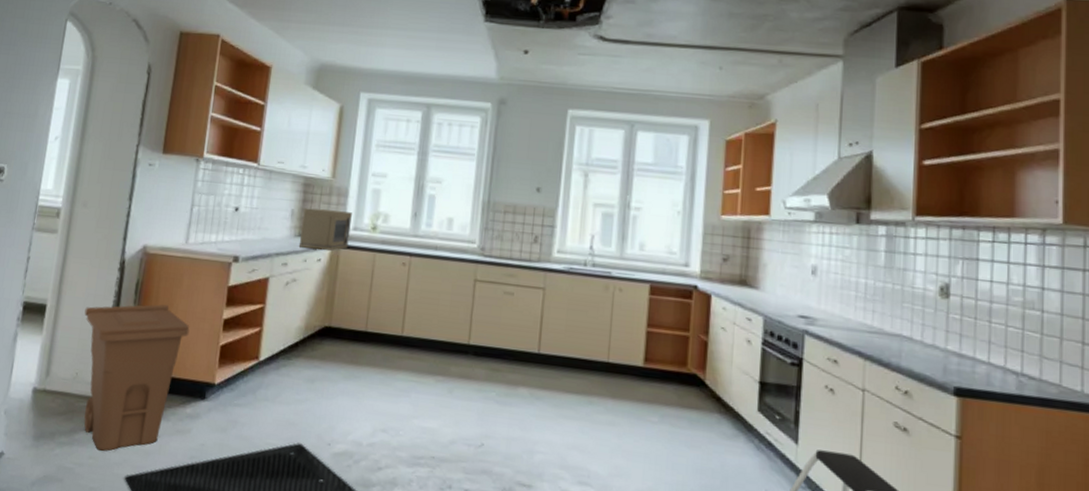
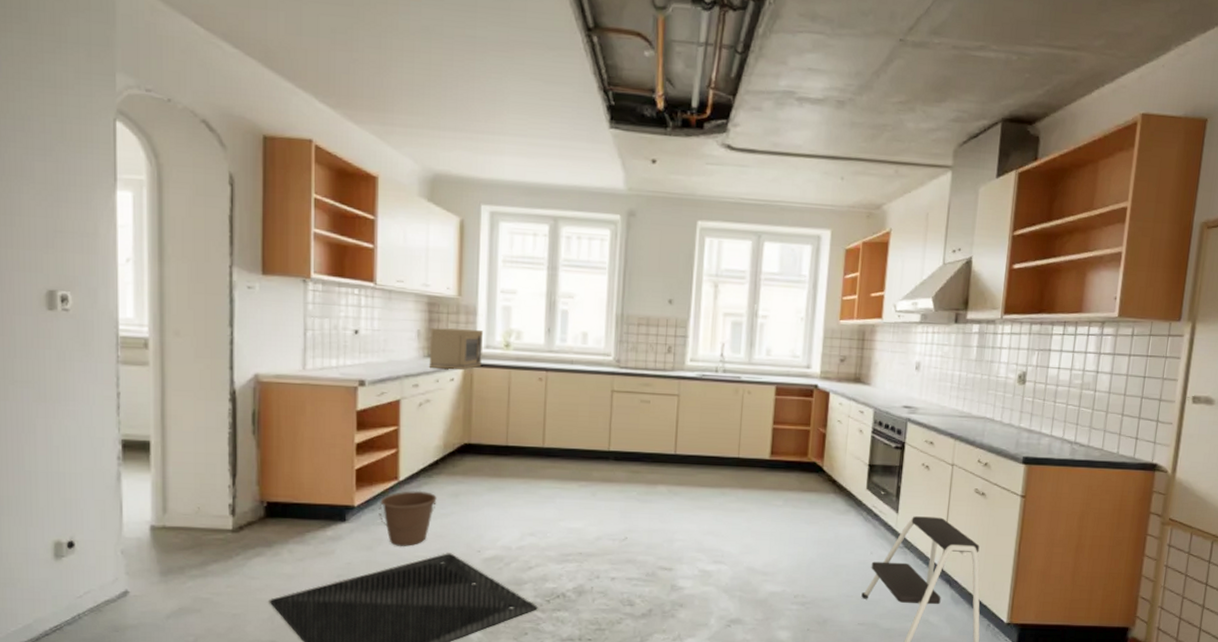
trash can: present [84,304,190,452] -> none [197,433,320,579]
bucket: none [236,372,294,432] -> present [379,490,437,547]

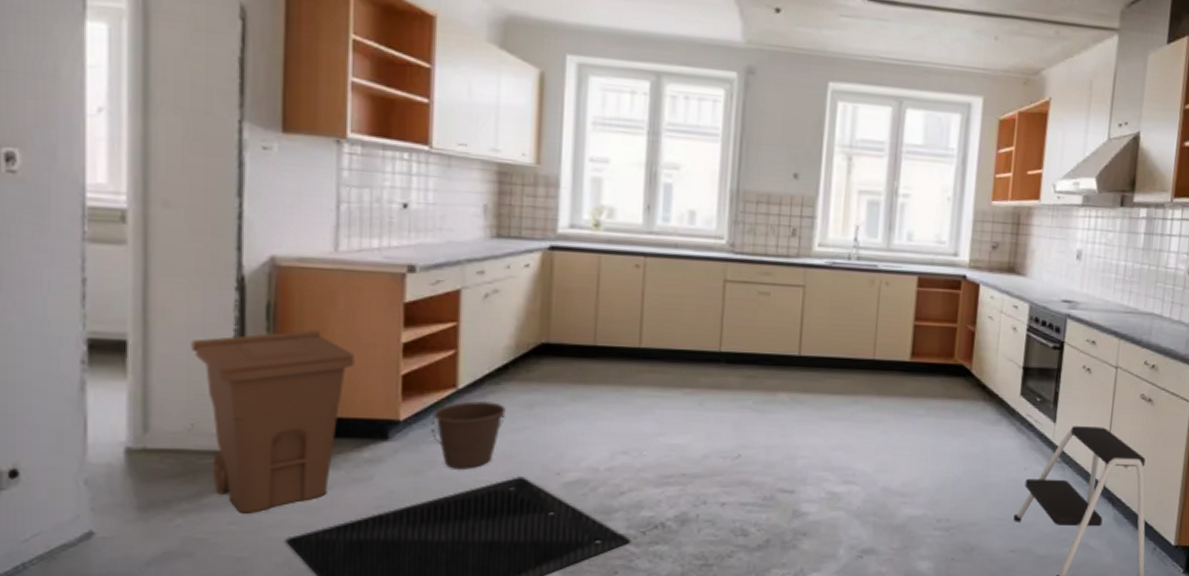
trash can: none [197,433,320,579] -> present [191,330,355,513]
microwave: present [429,328,483,371] -> none [497,202,567,255]

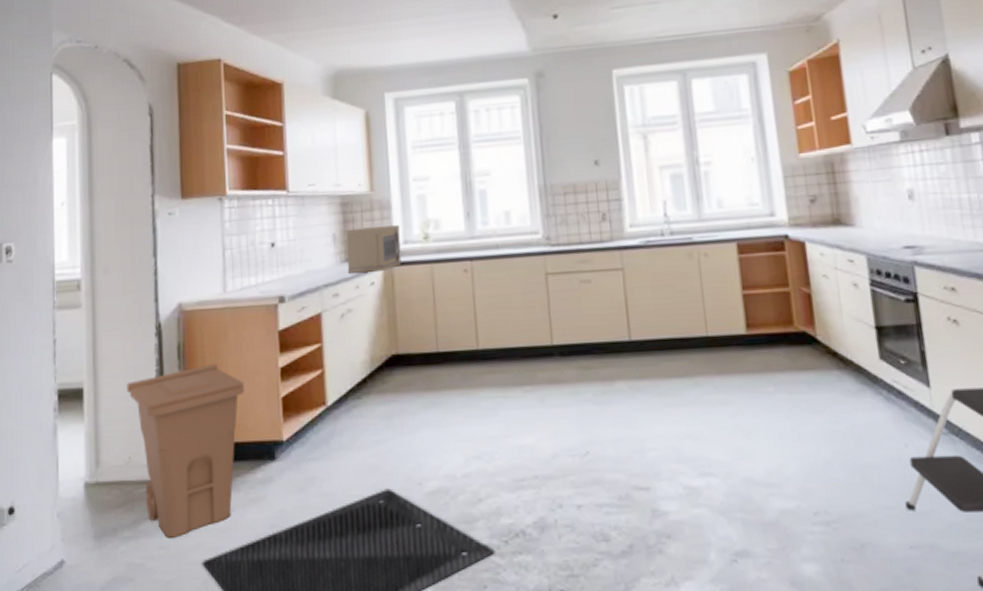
bucket: present [431,400,506,471] -> none [308,415,369,486]
microwave: none [497,202,567,255] -> present [346,225,402,273]

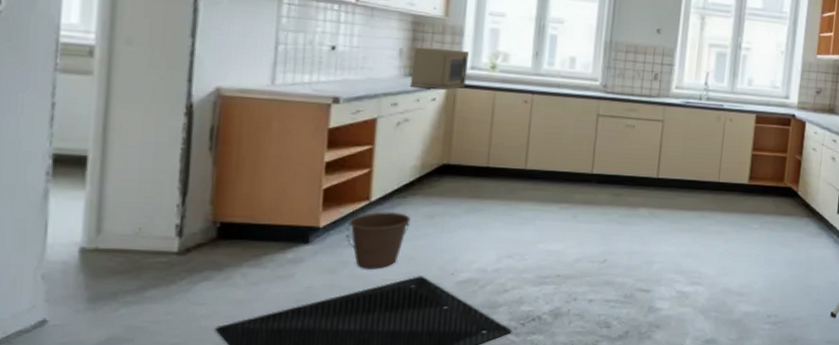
trash can: present [126,364,245,538] -> none [143,150,284,305]
bucket: none [308,415,369,486] -> present [346,211,411,270]

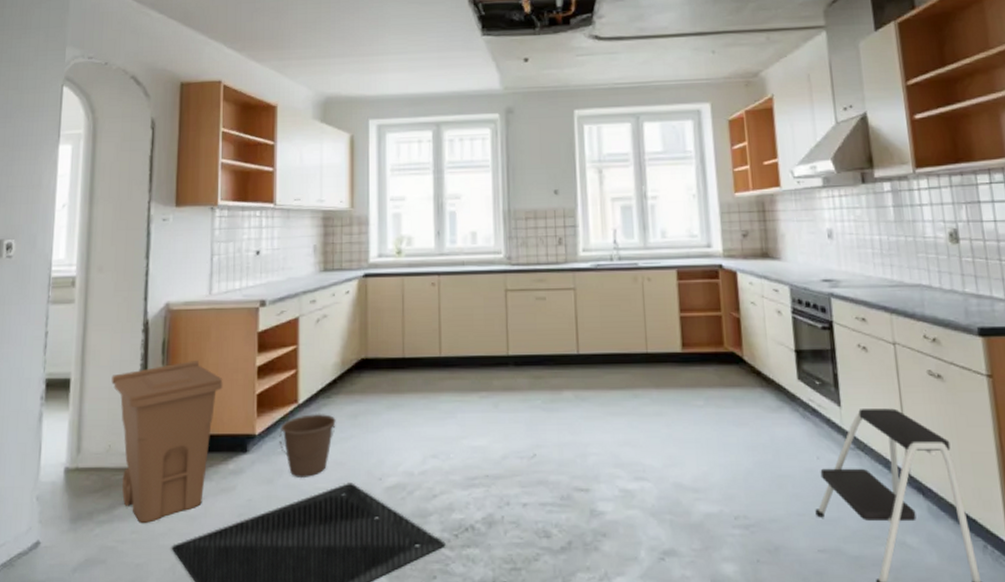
trash can: none [143,150,284,305] -> present [111,361,223,523]
microwave: present [409,47,469,91] -> none [325,240,375,282]

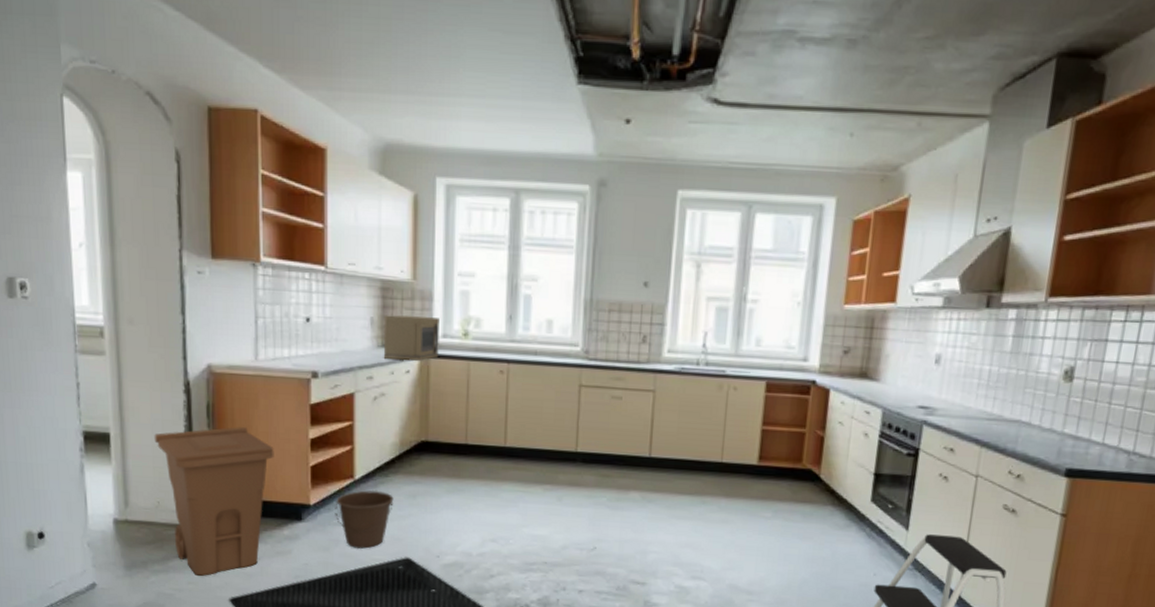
microwave: none [325,240,375,282] -> present [383,315,439,362]

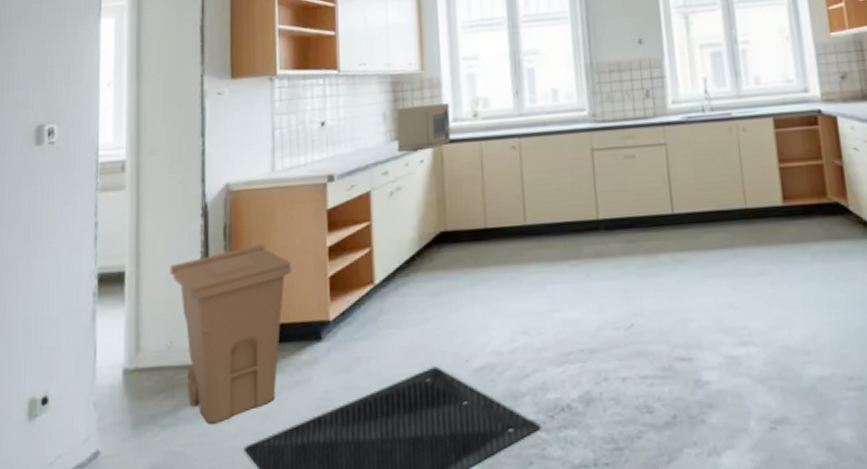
bucket: present [335,489,394,550] -> none [355,293,416,366]

